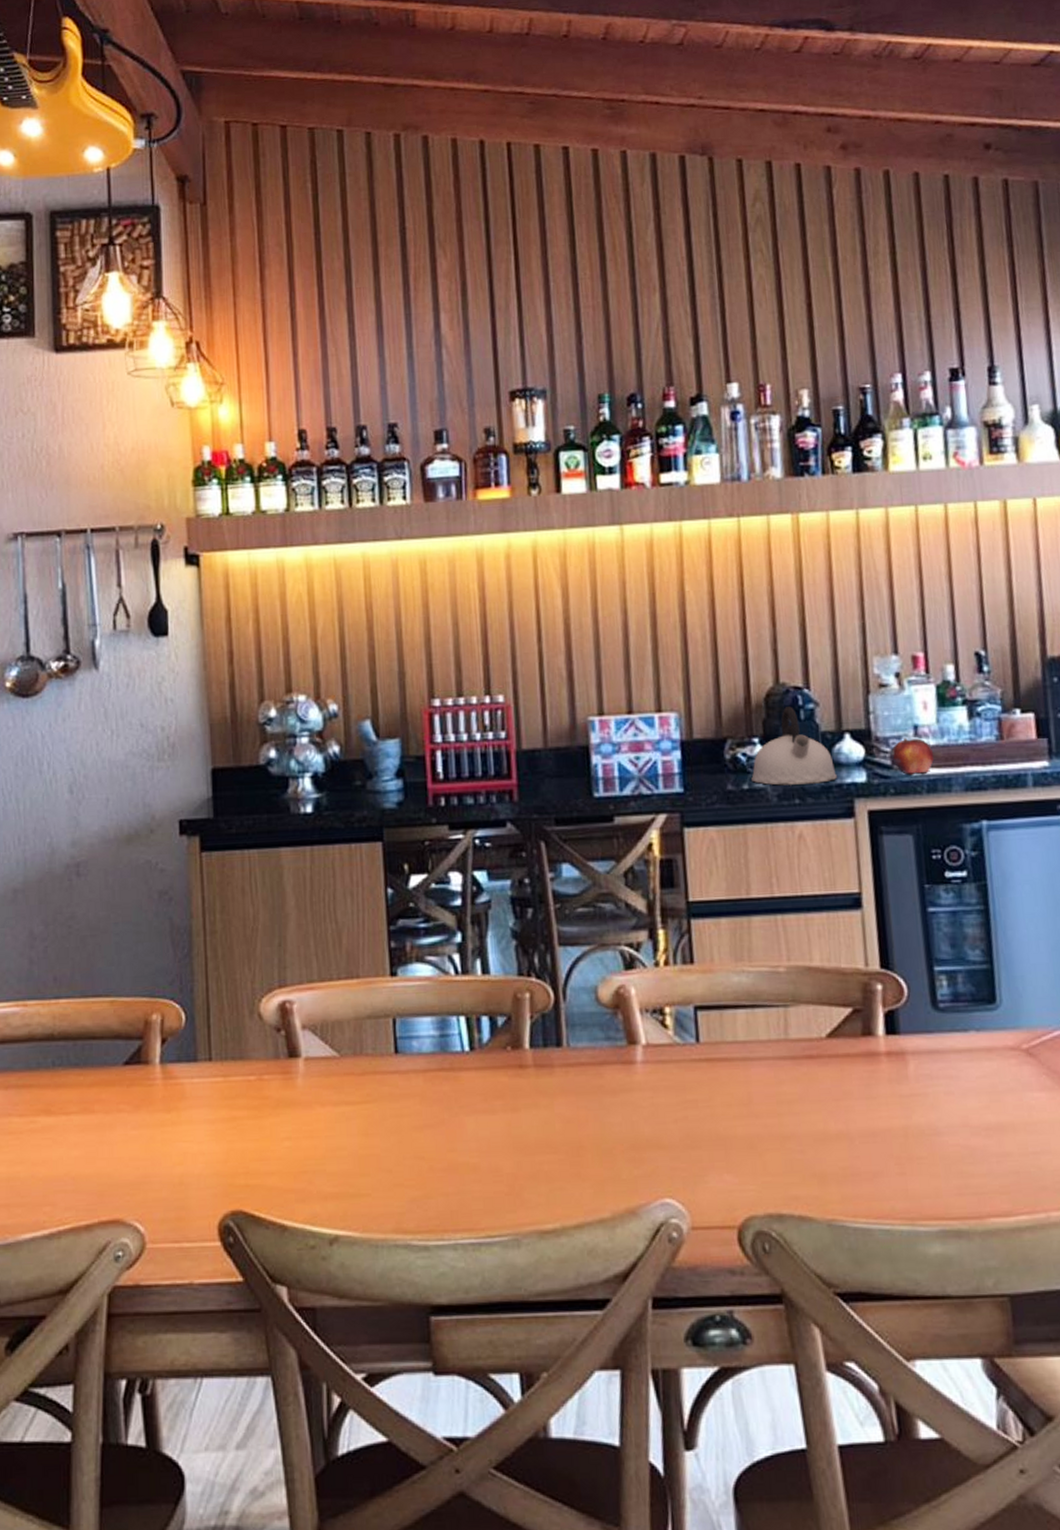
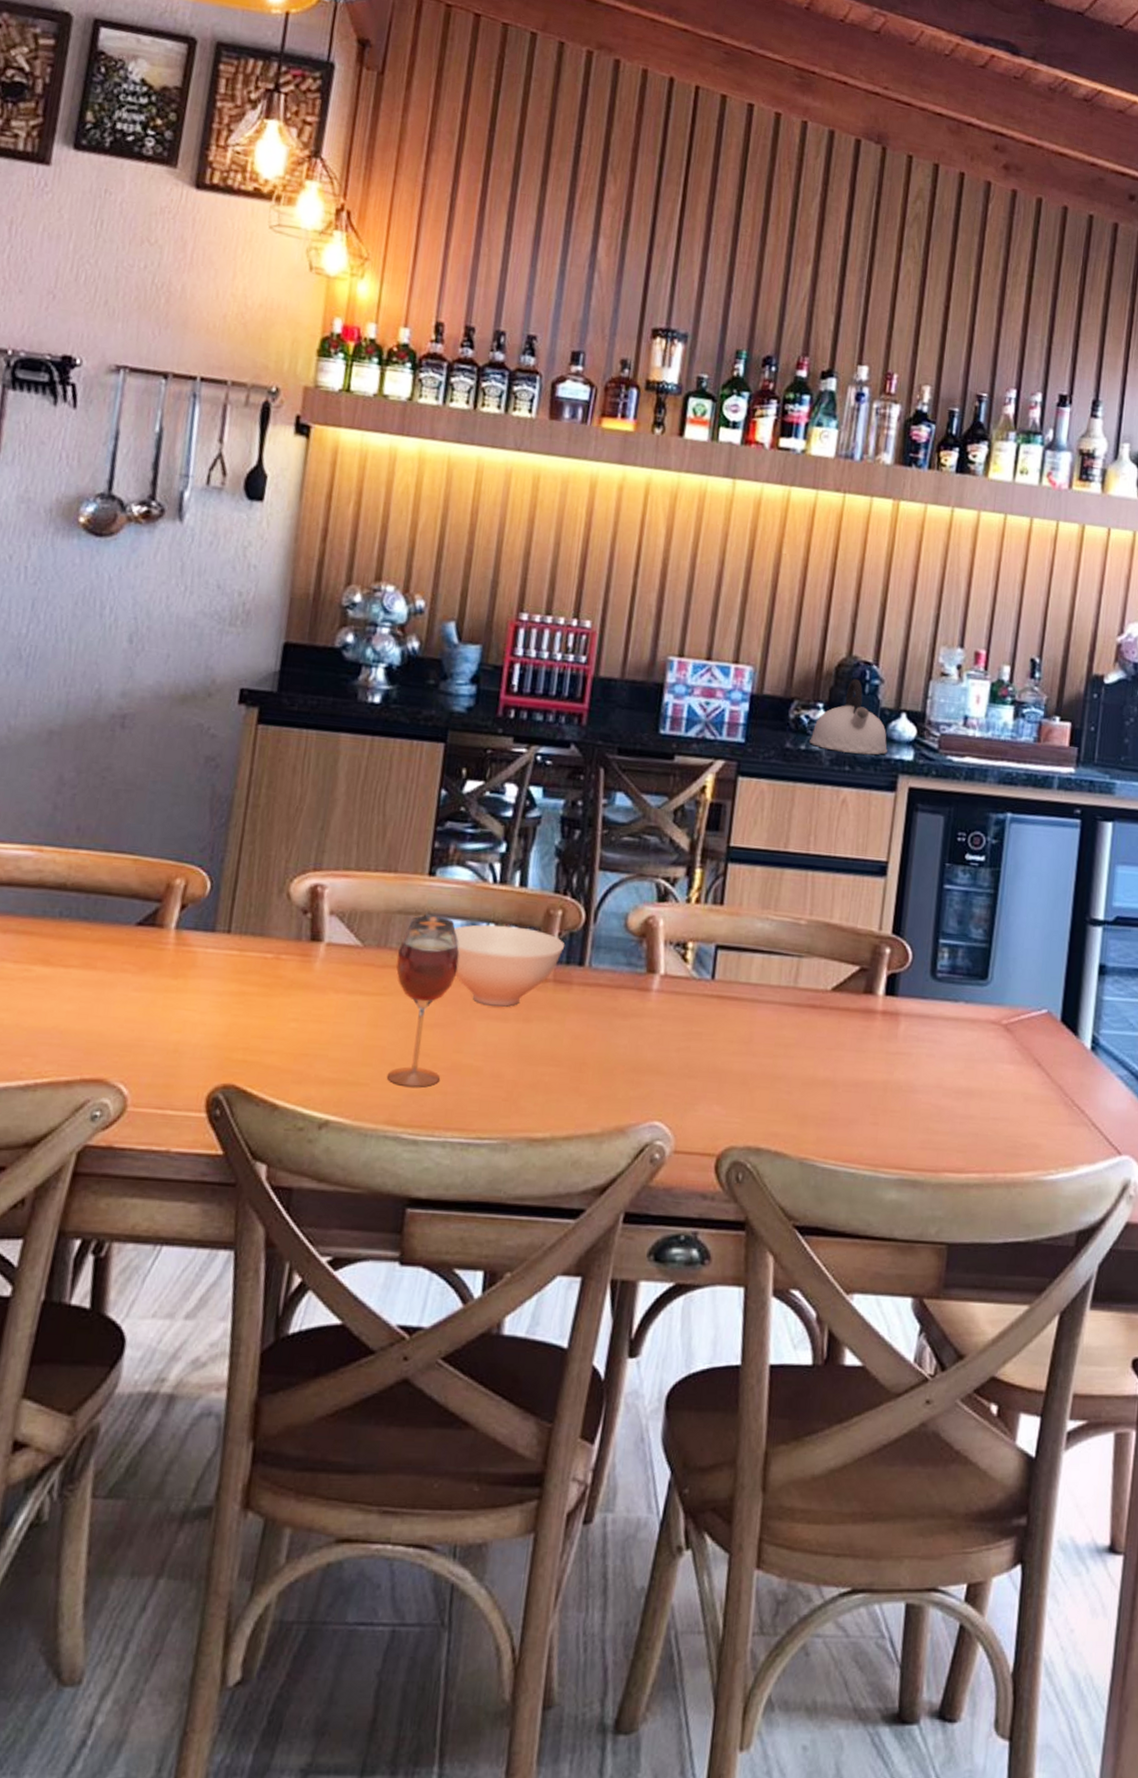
wineglass: none [374,1016,439,1194] -> present [387,915,460,1089]
bowl: none [425,1015,539,1101] -> present [454,924,565,1008]
fruit: present [891,738,935,776] -> none [940,726,977,763]

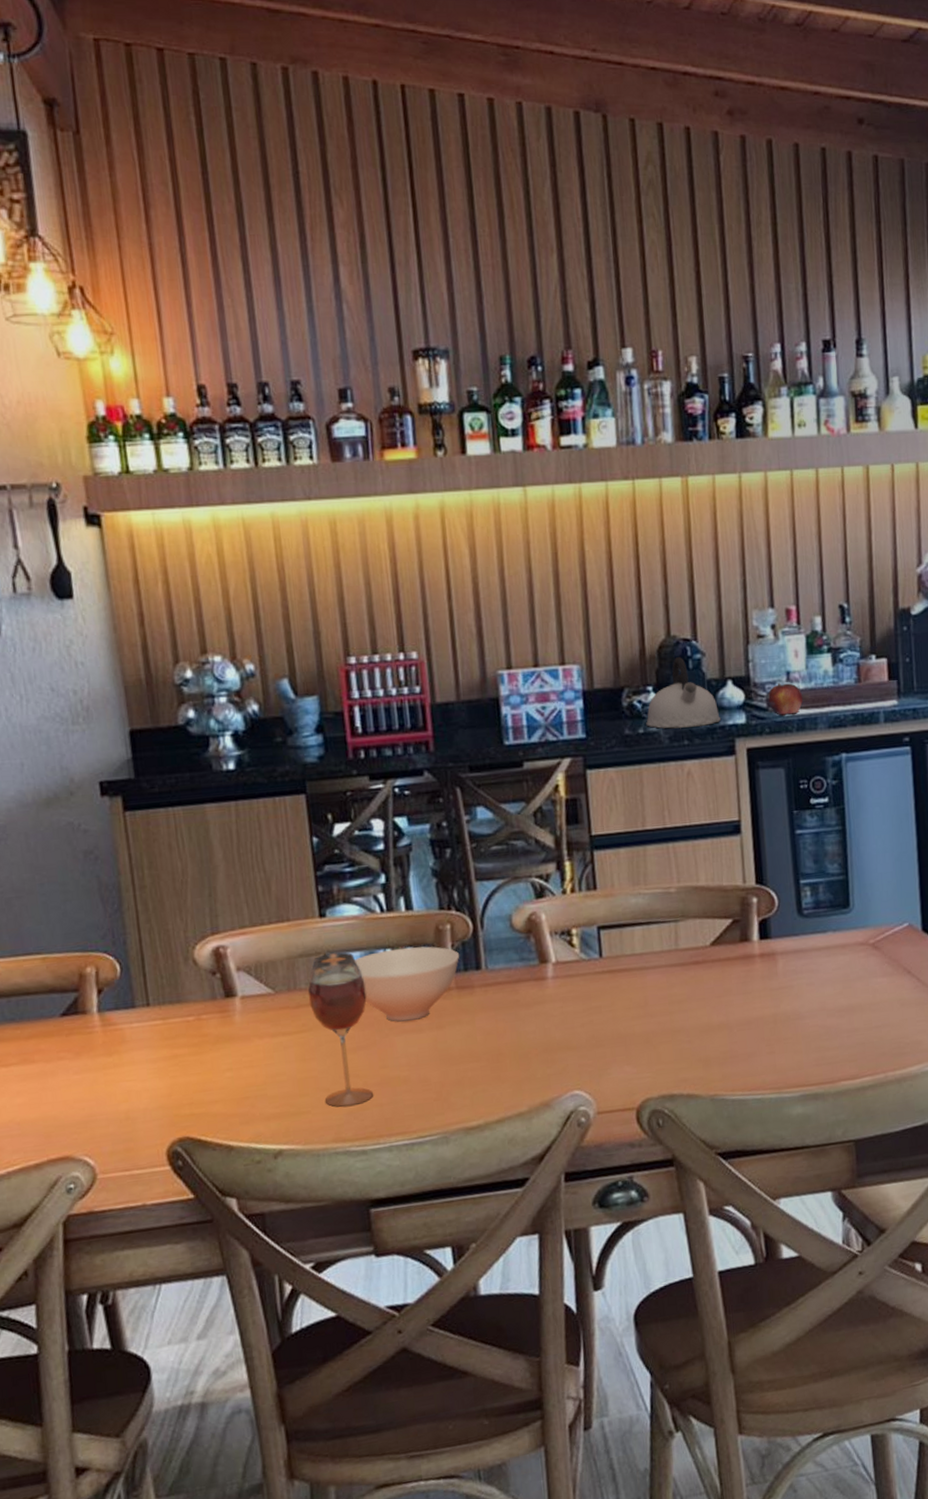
fruit: none [940,726,977,763] -> present [767,683,803,717]

